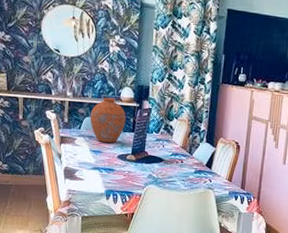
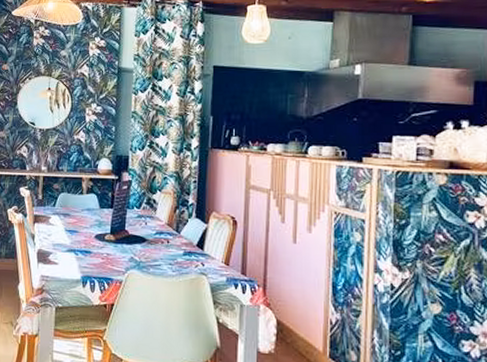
vase: present [90,97,126,144] -> none [65,170,104,222]

